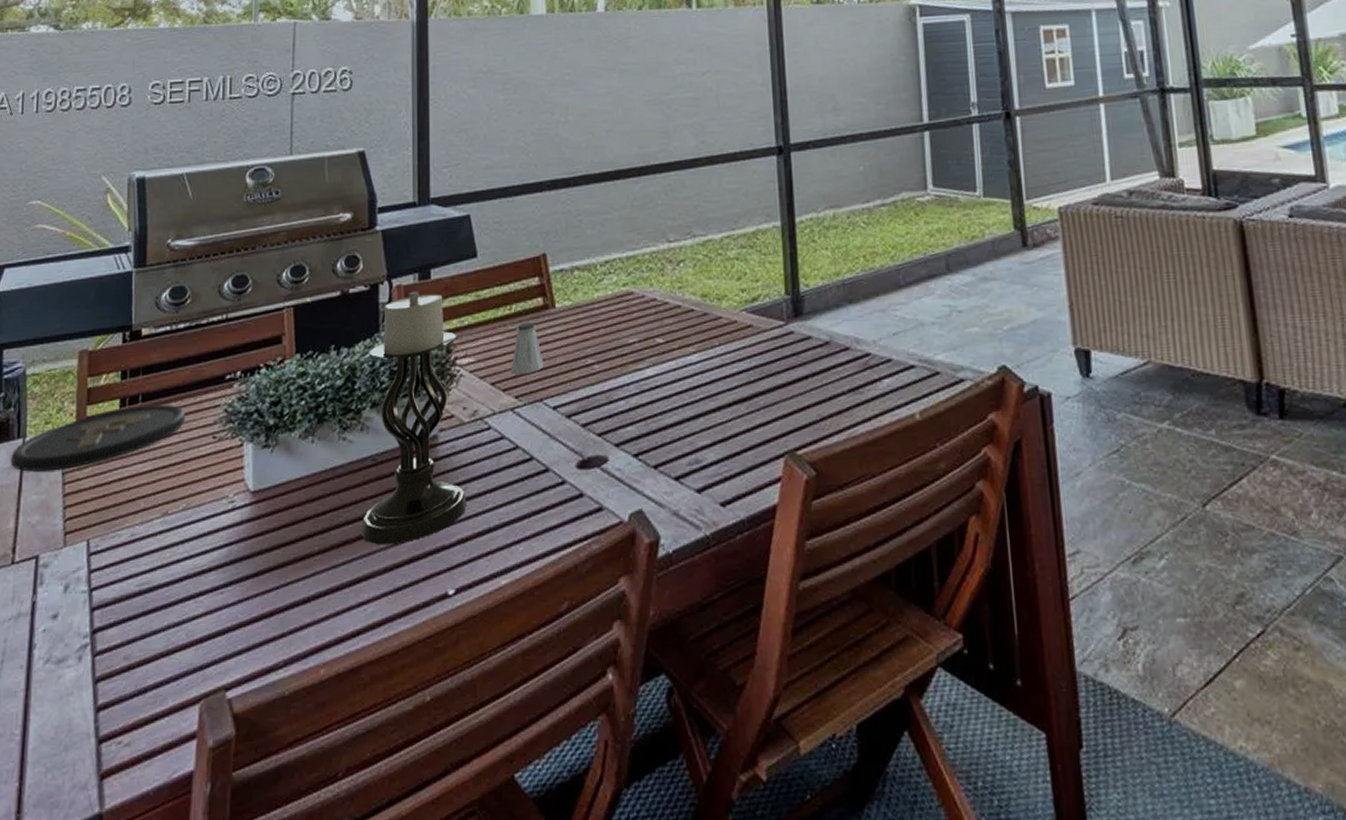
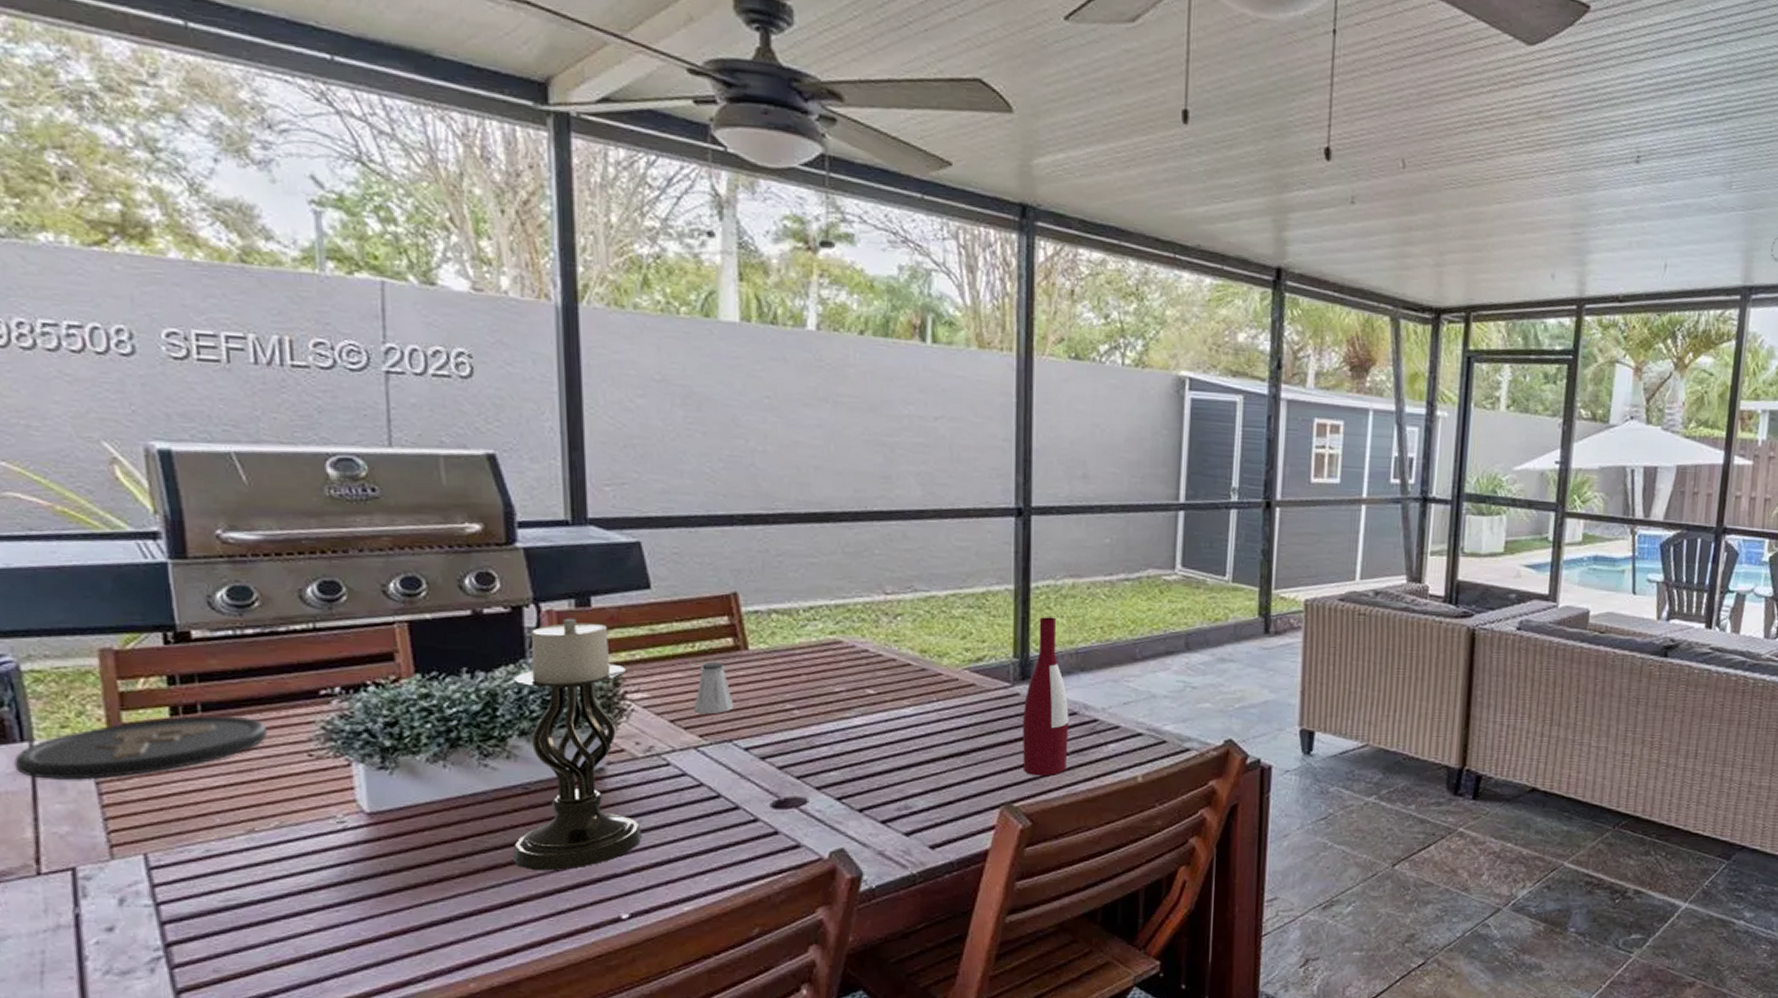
wine bottle: none [798,250,844,420] -> present [1022,617,1069,776]

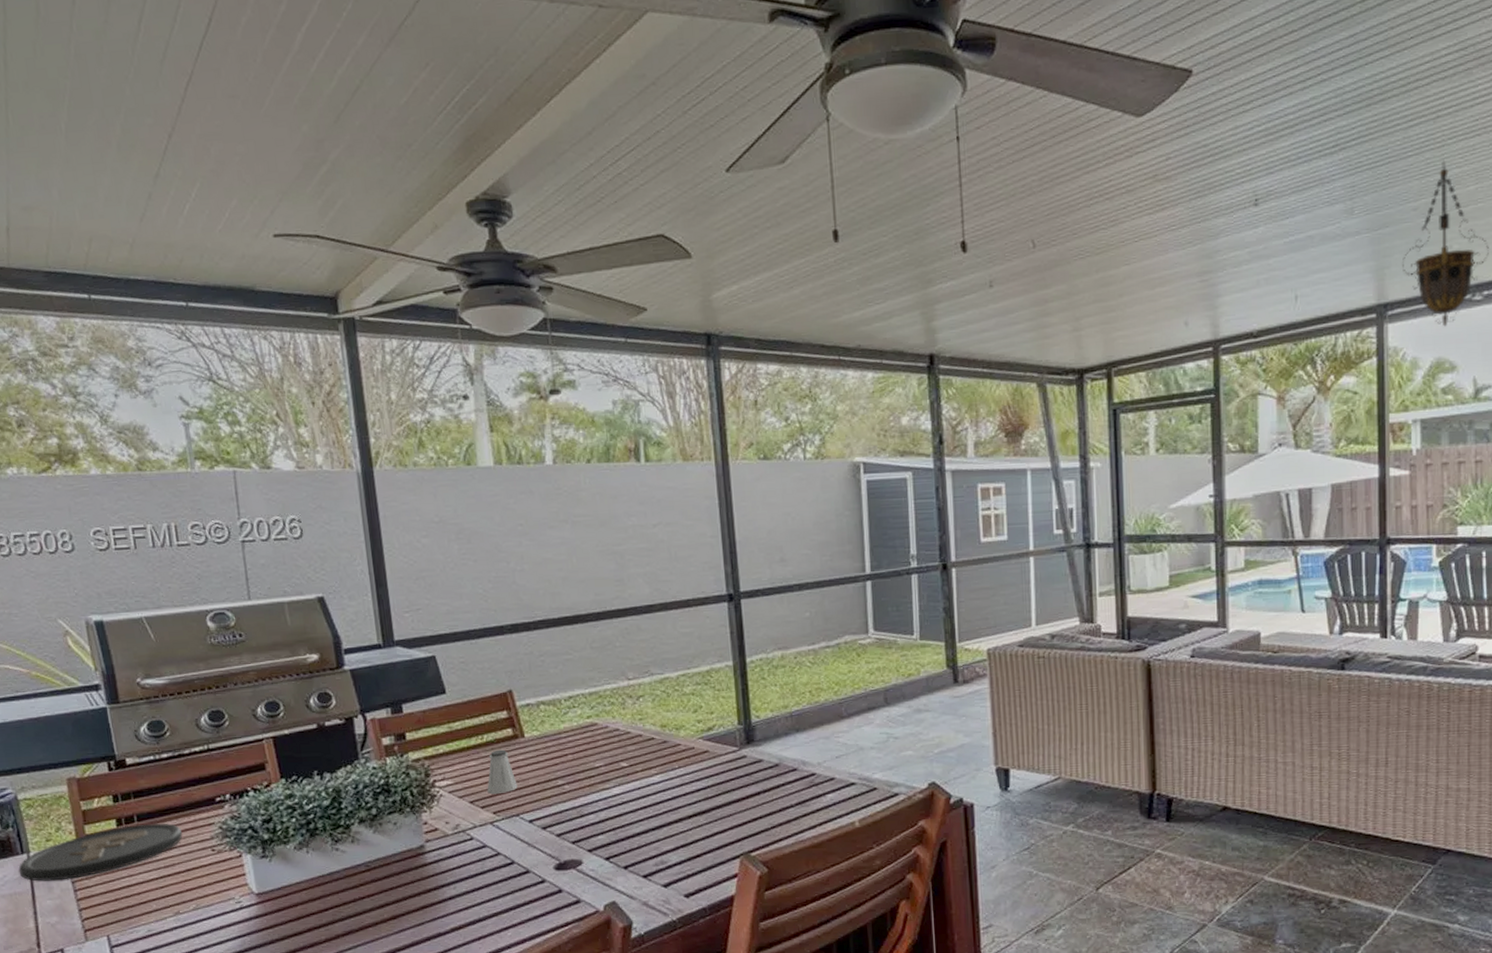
candle holder: present [513,618,642,870] -> none [352,723,457,933]
wine bottle: present [1022,617,1069,776] -> none [751,686,793,828]

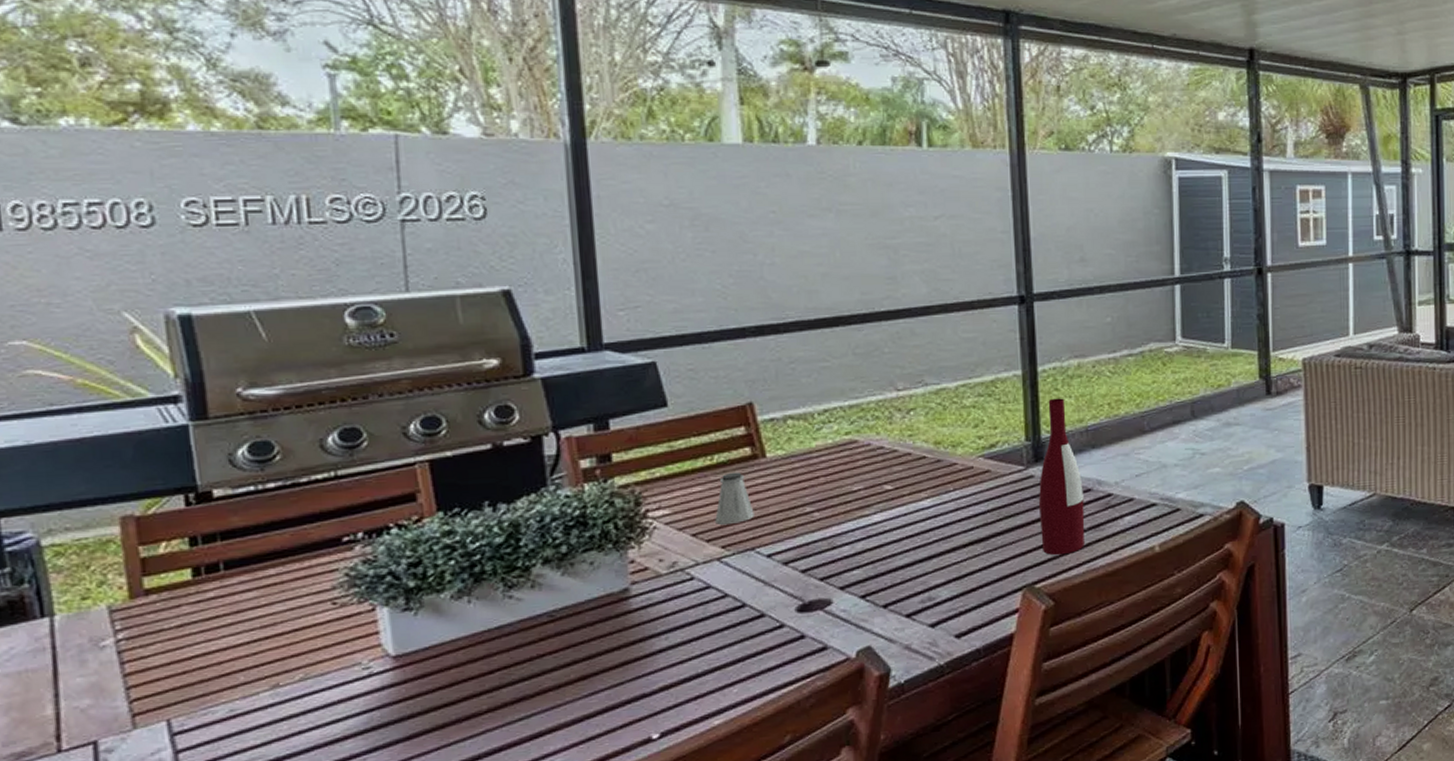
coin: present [18,823,182,881] -> none [34,571,290,653]
wine bottle: none [751,686,793,828] -> present [1038,398,1085,555]

